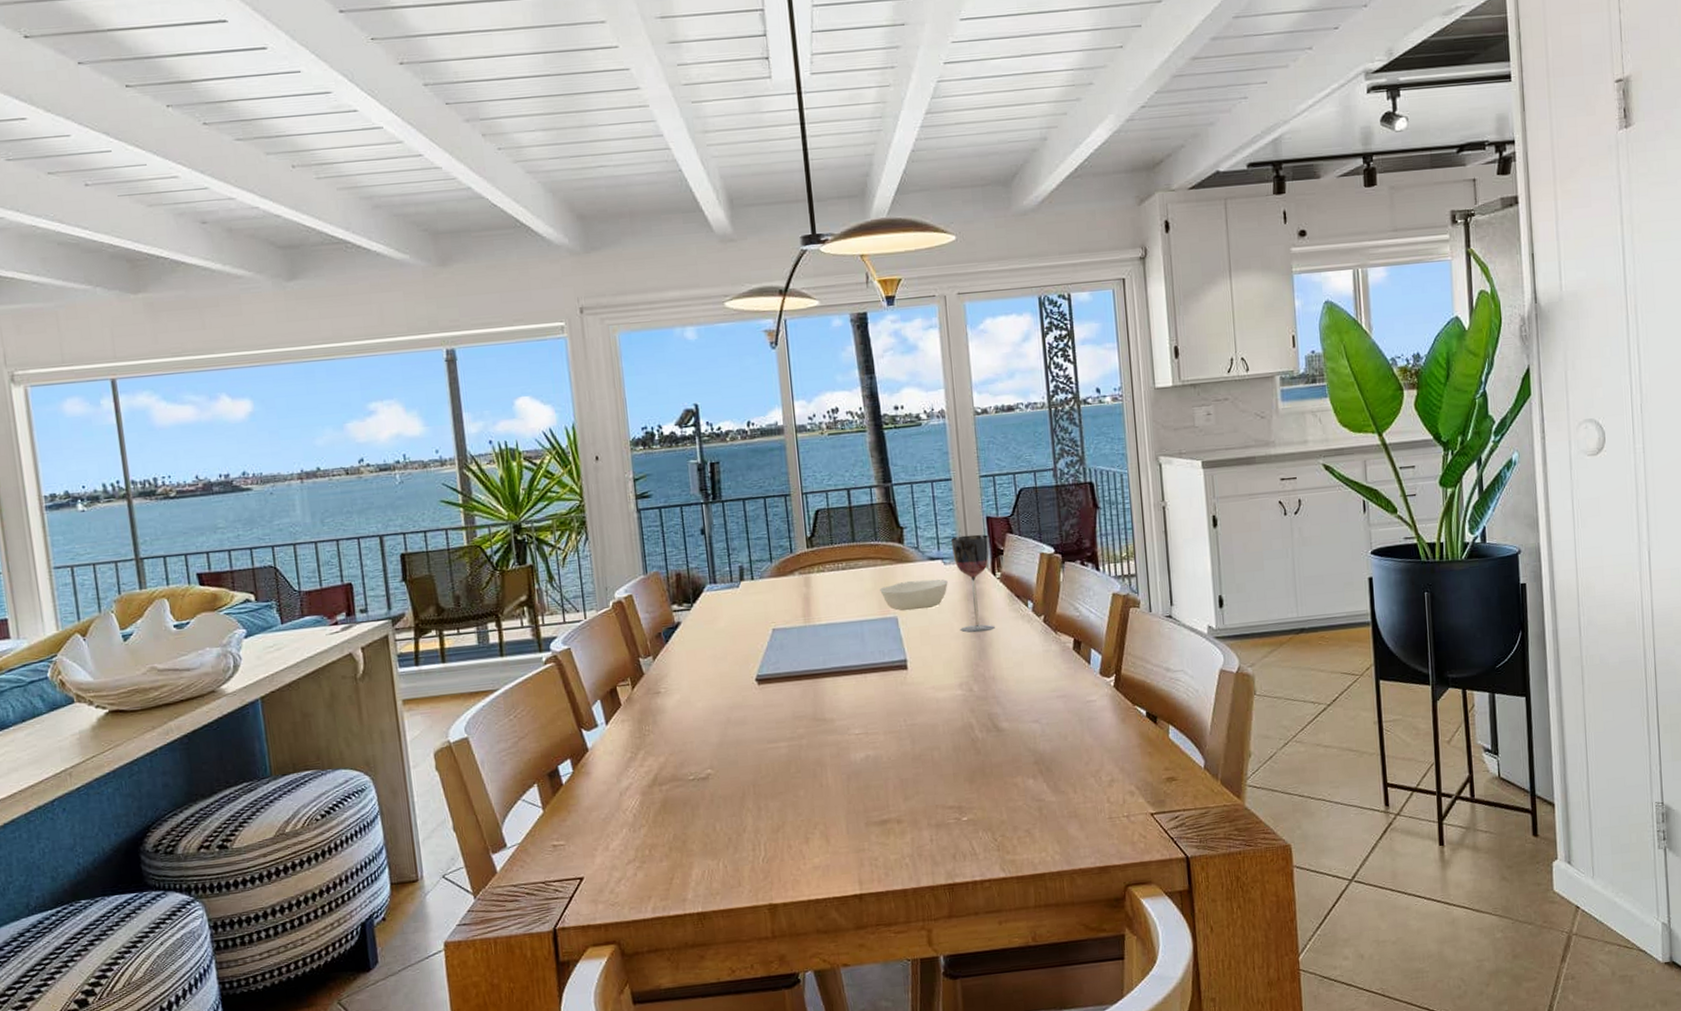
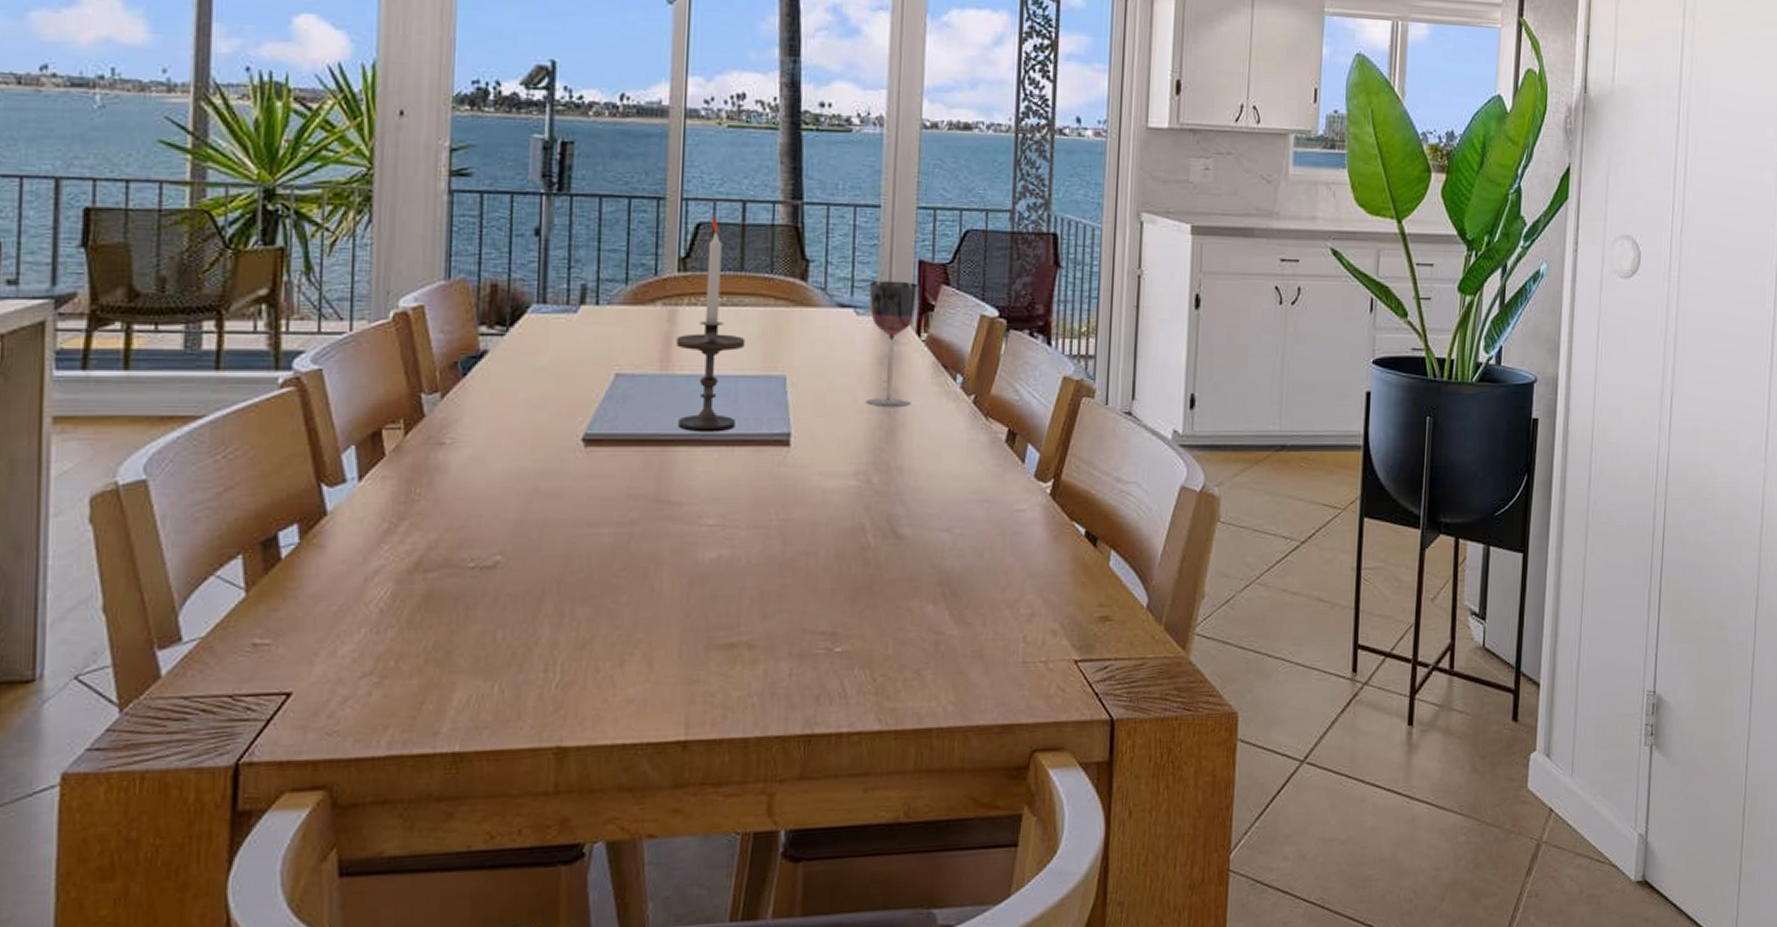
candlestick: none [813,502,865,667] -> present [676,214,746,433]
bowl: present [880,579,948,611] -> none [768,331,858,370]

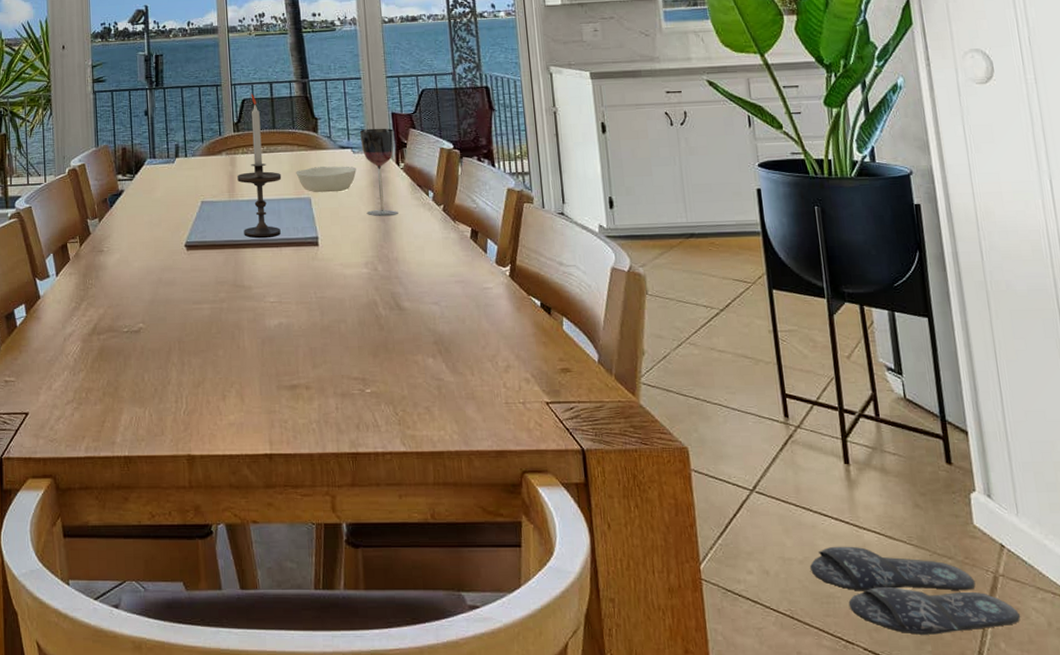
bowl: none [768,331,858,370] -> present [296,166,356,193]
slippers: none [1352,820,1554,915] -> present [810,546,1020,635]

